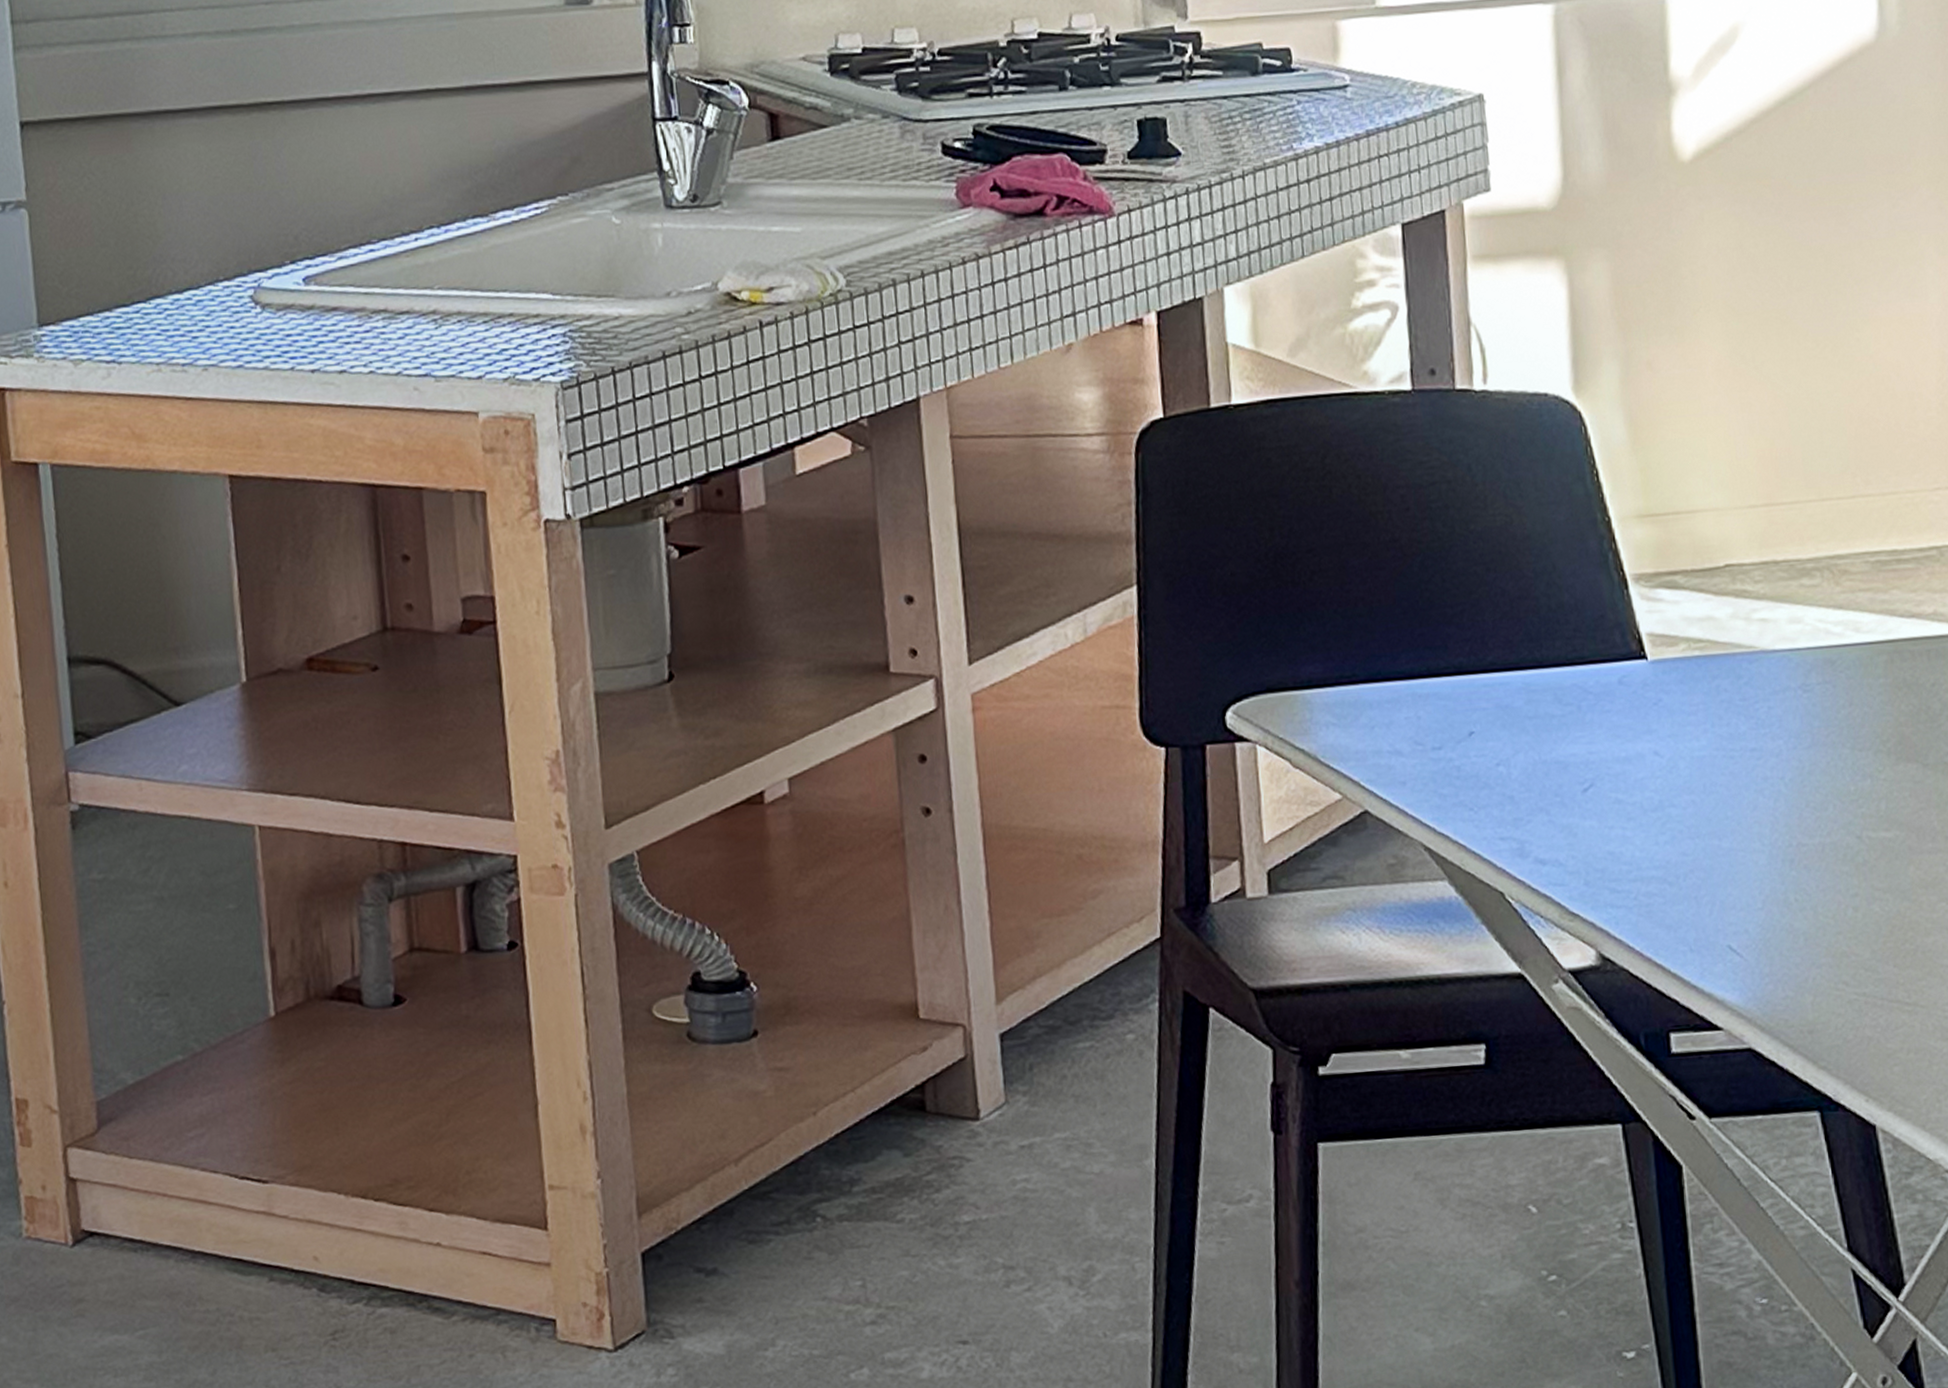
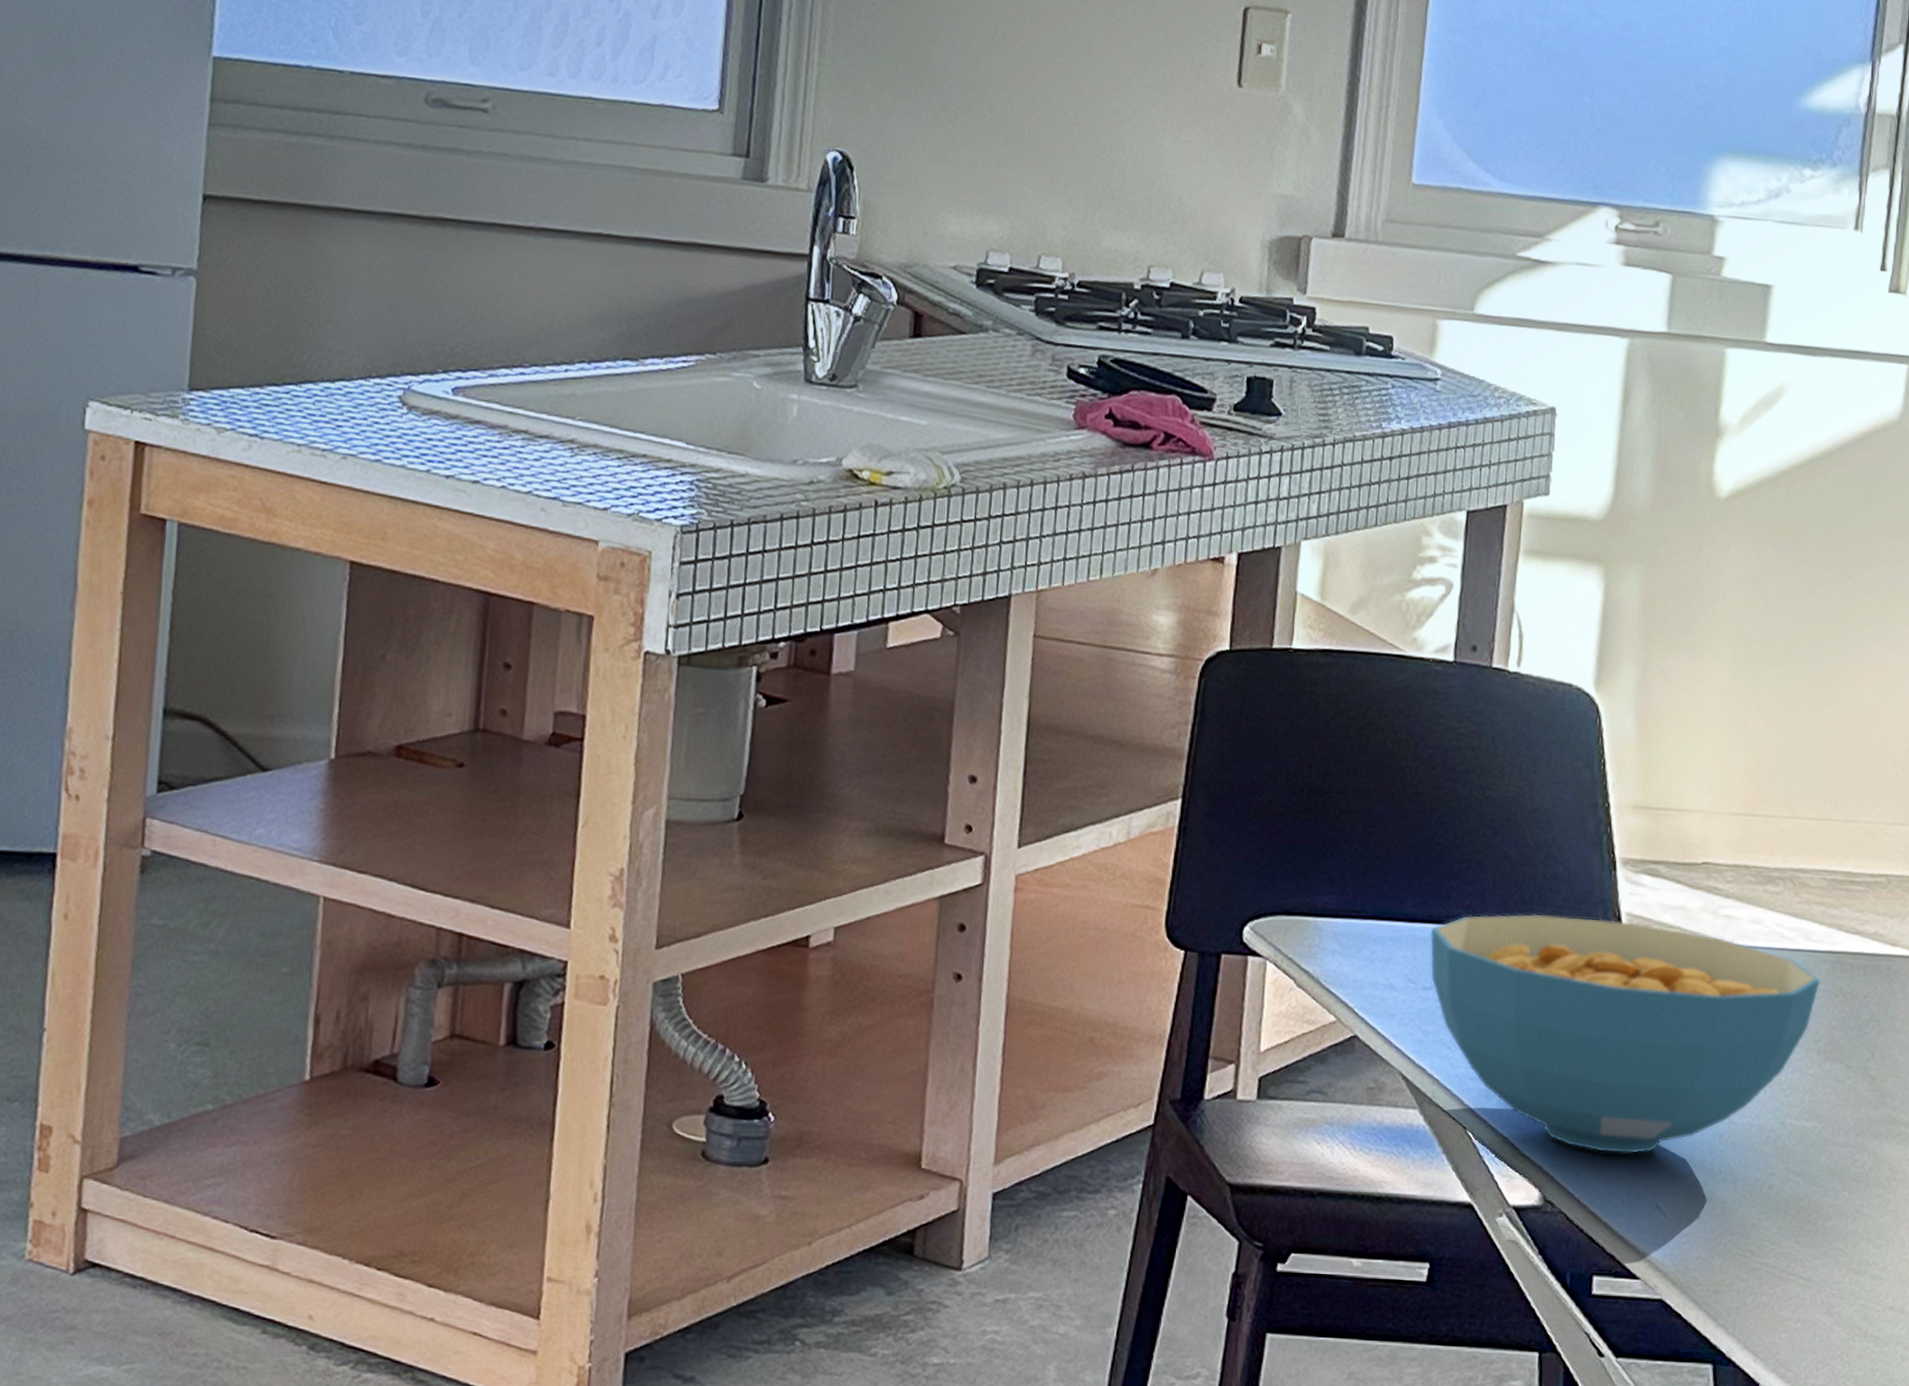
cereal bowl: none [1431,642,1879,898] -> present [1430,913,1820,1154]

